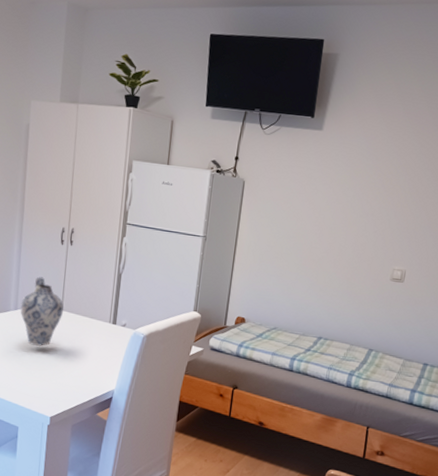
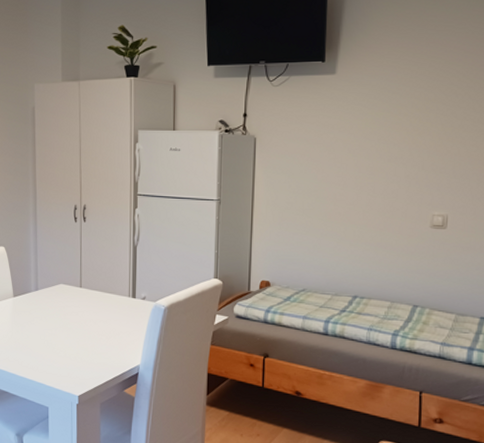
ceramic jug: present [20,277,64,346] -> none [41,256,83,325]

